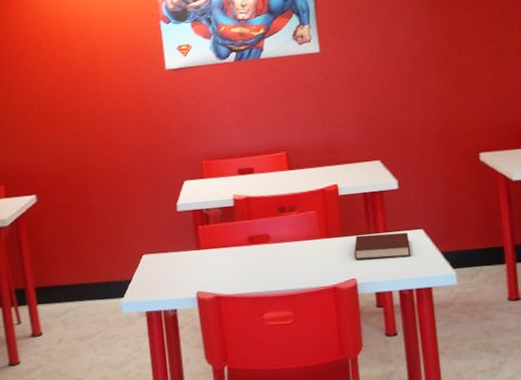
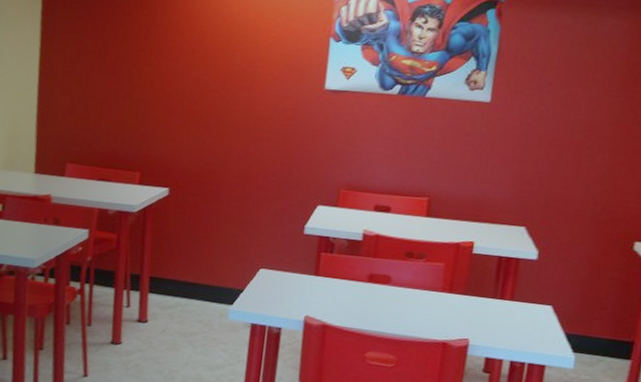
notebook: present [354,232,411,260] -> none [473,297,536,330]

